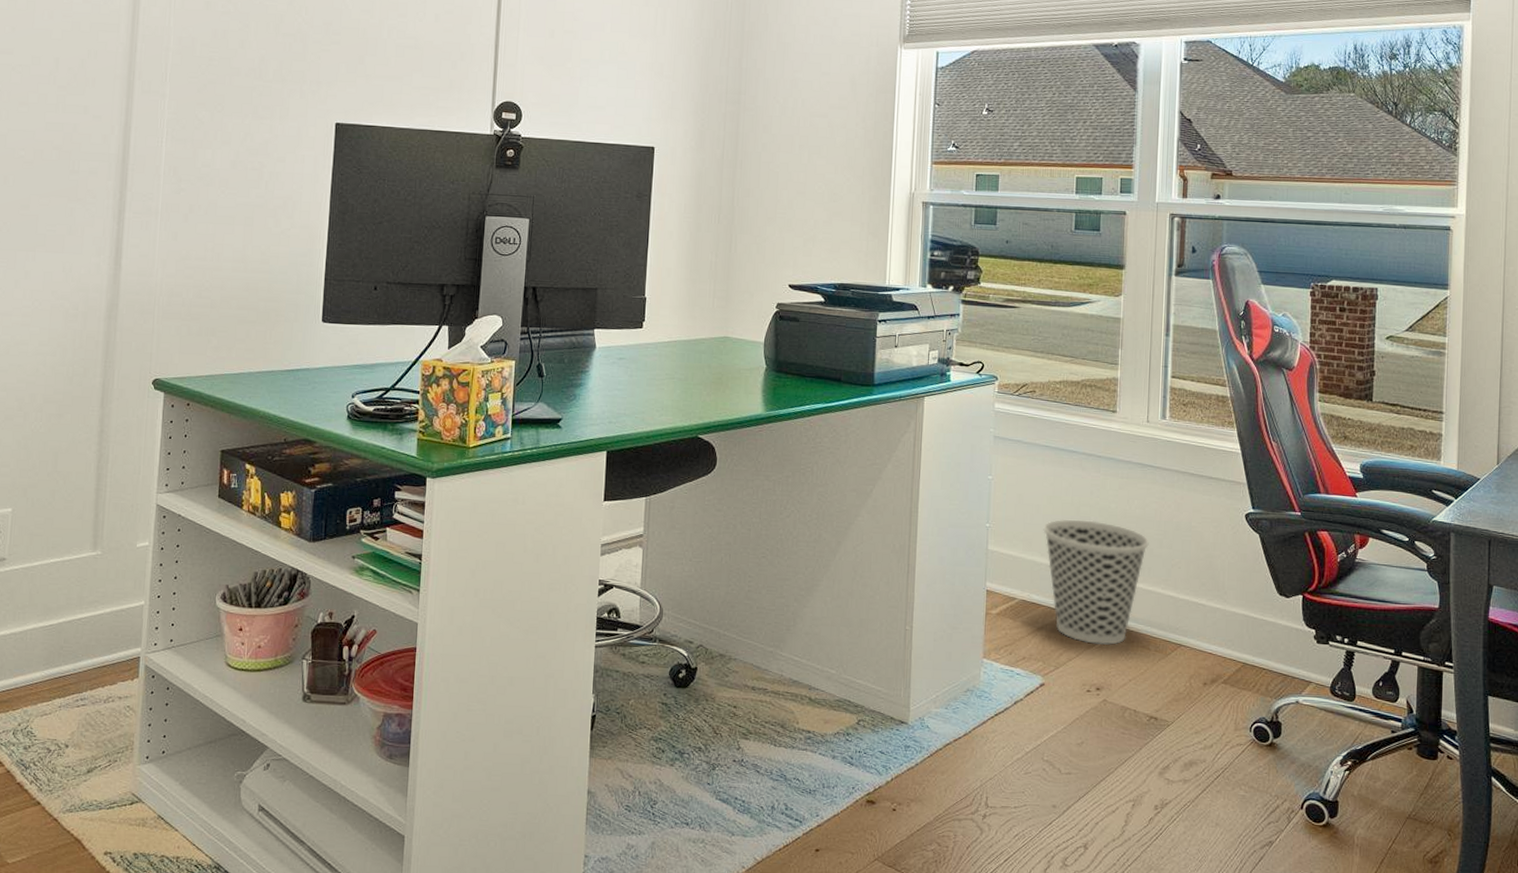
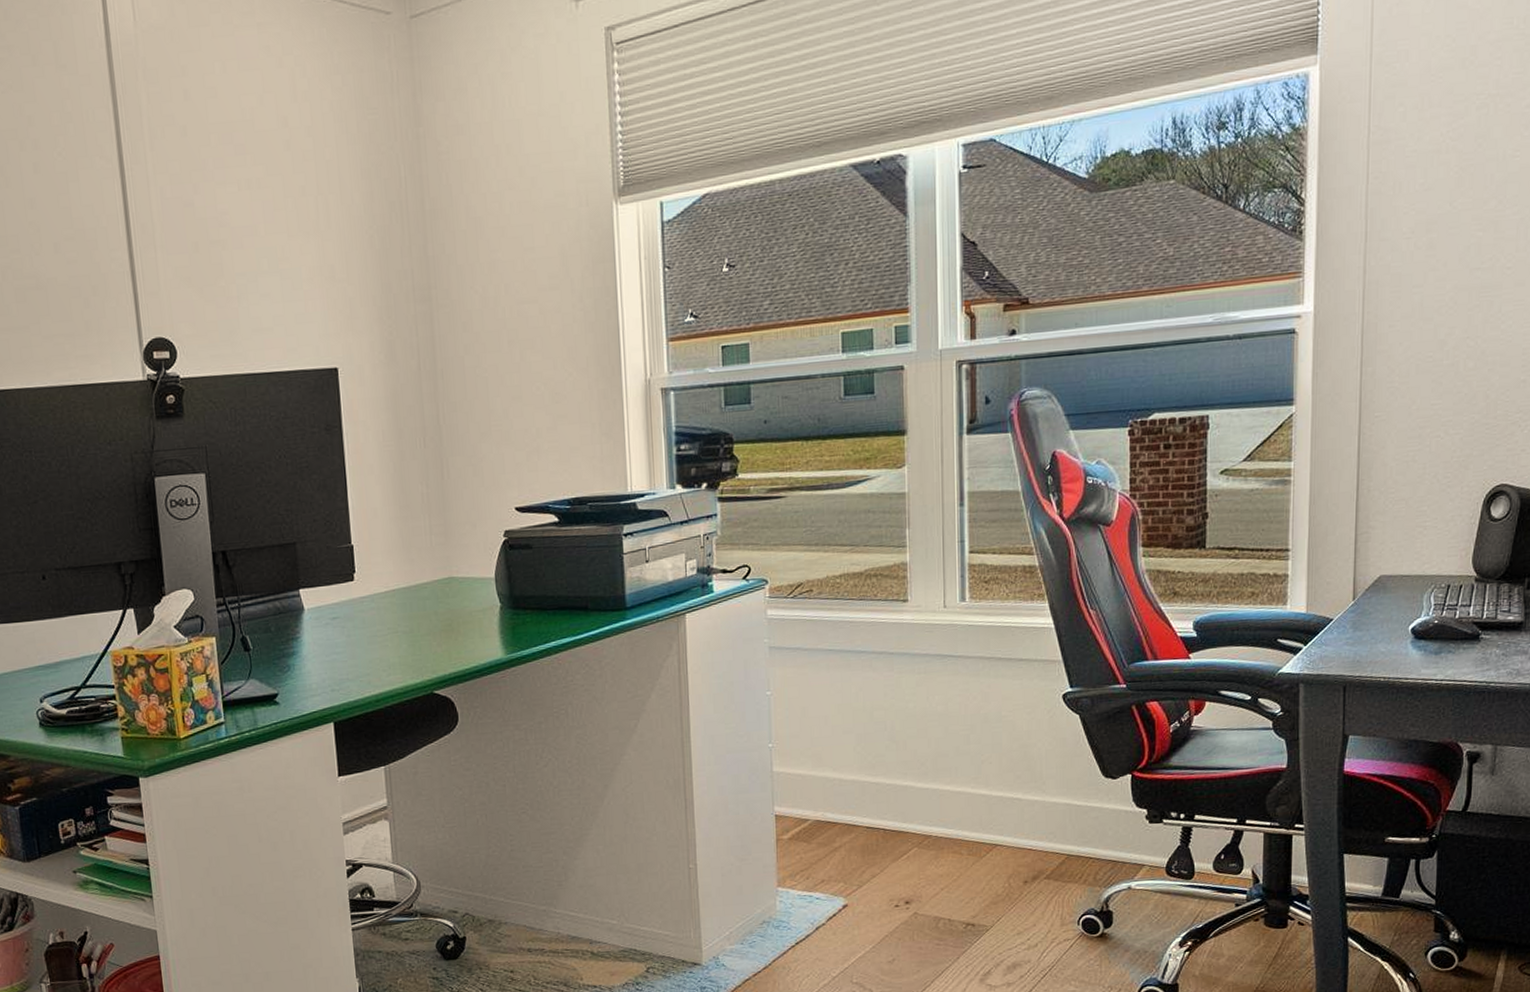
wastebasket: present [1043,519,1149,646] -> none [833,724,954,857]

